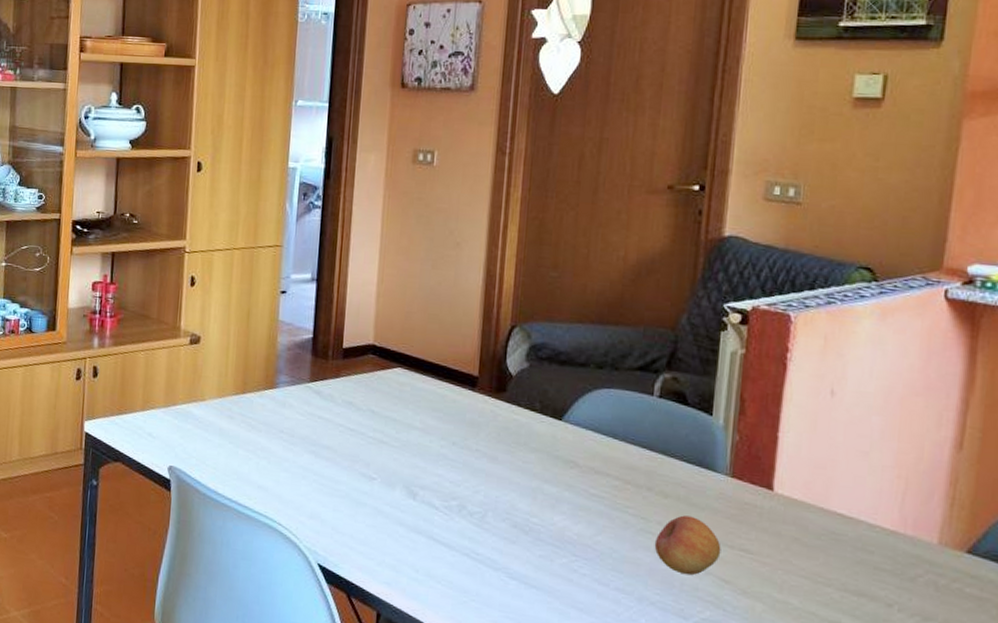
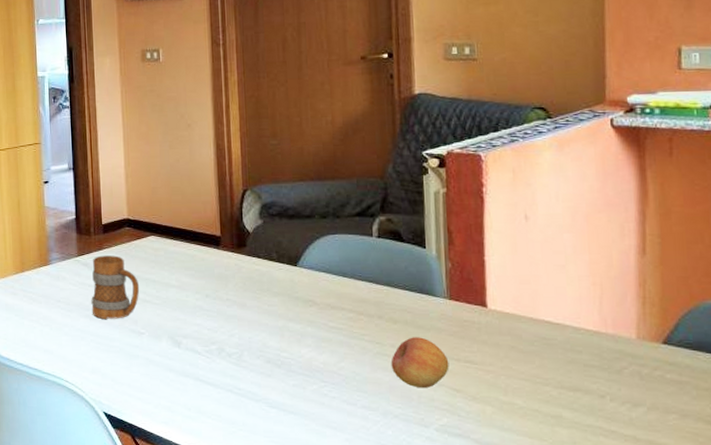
mug: none [318,384,378,460] -> present [91,255,140,320]

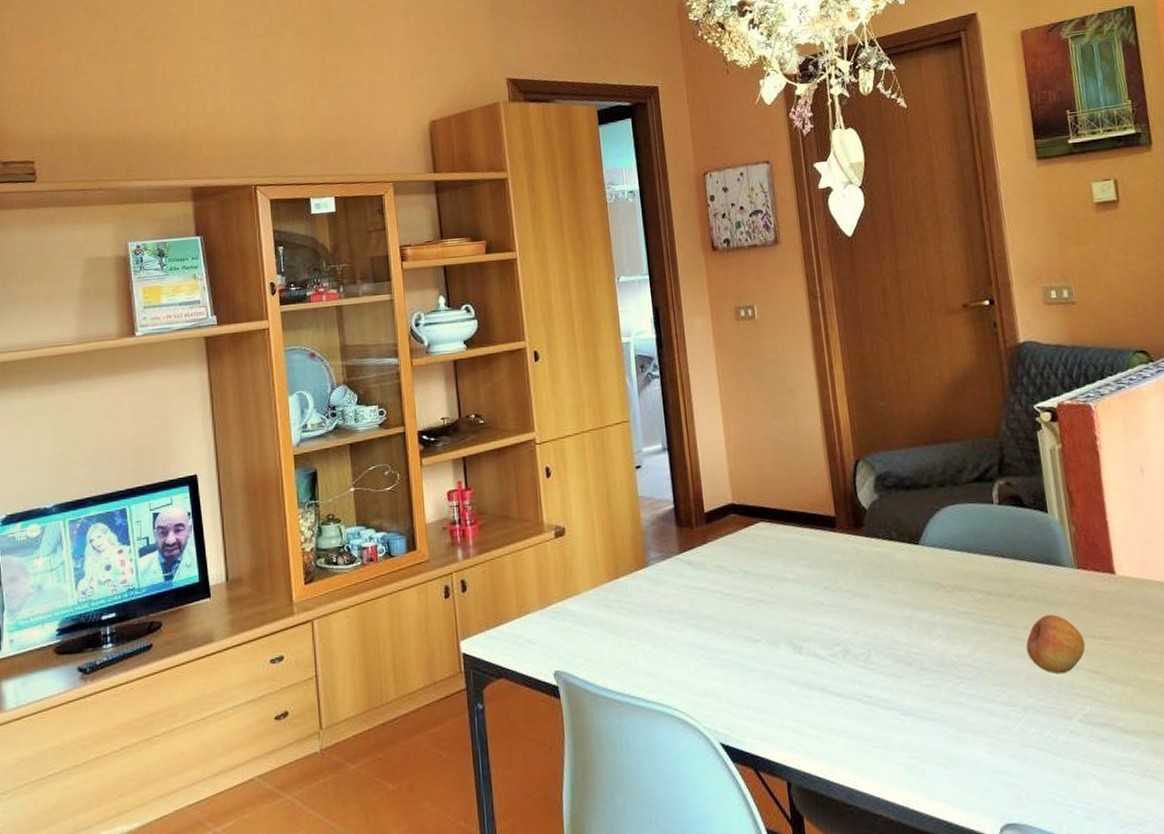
mug: present [91,255,140,320] -> none [697,549,752,629]

